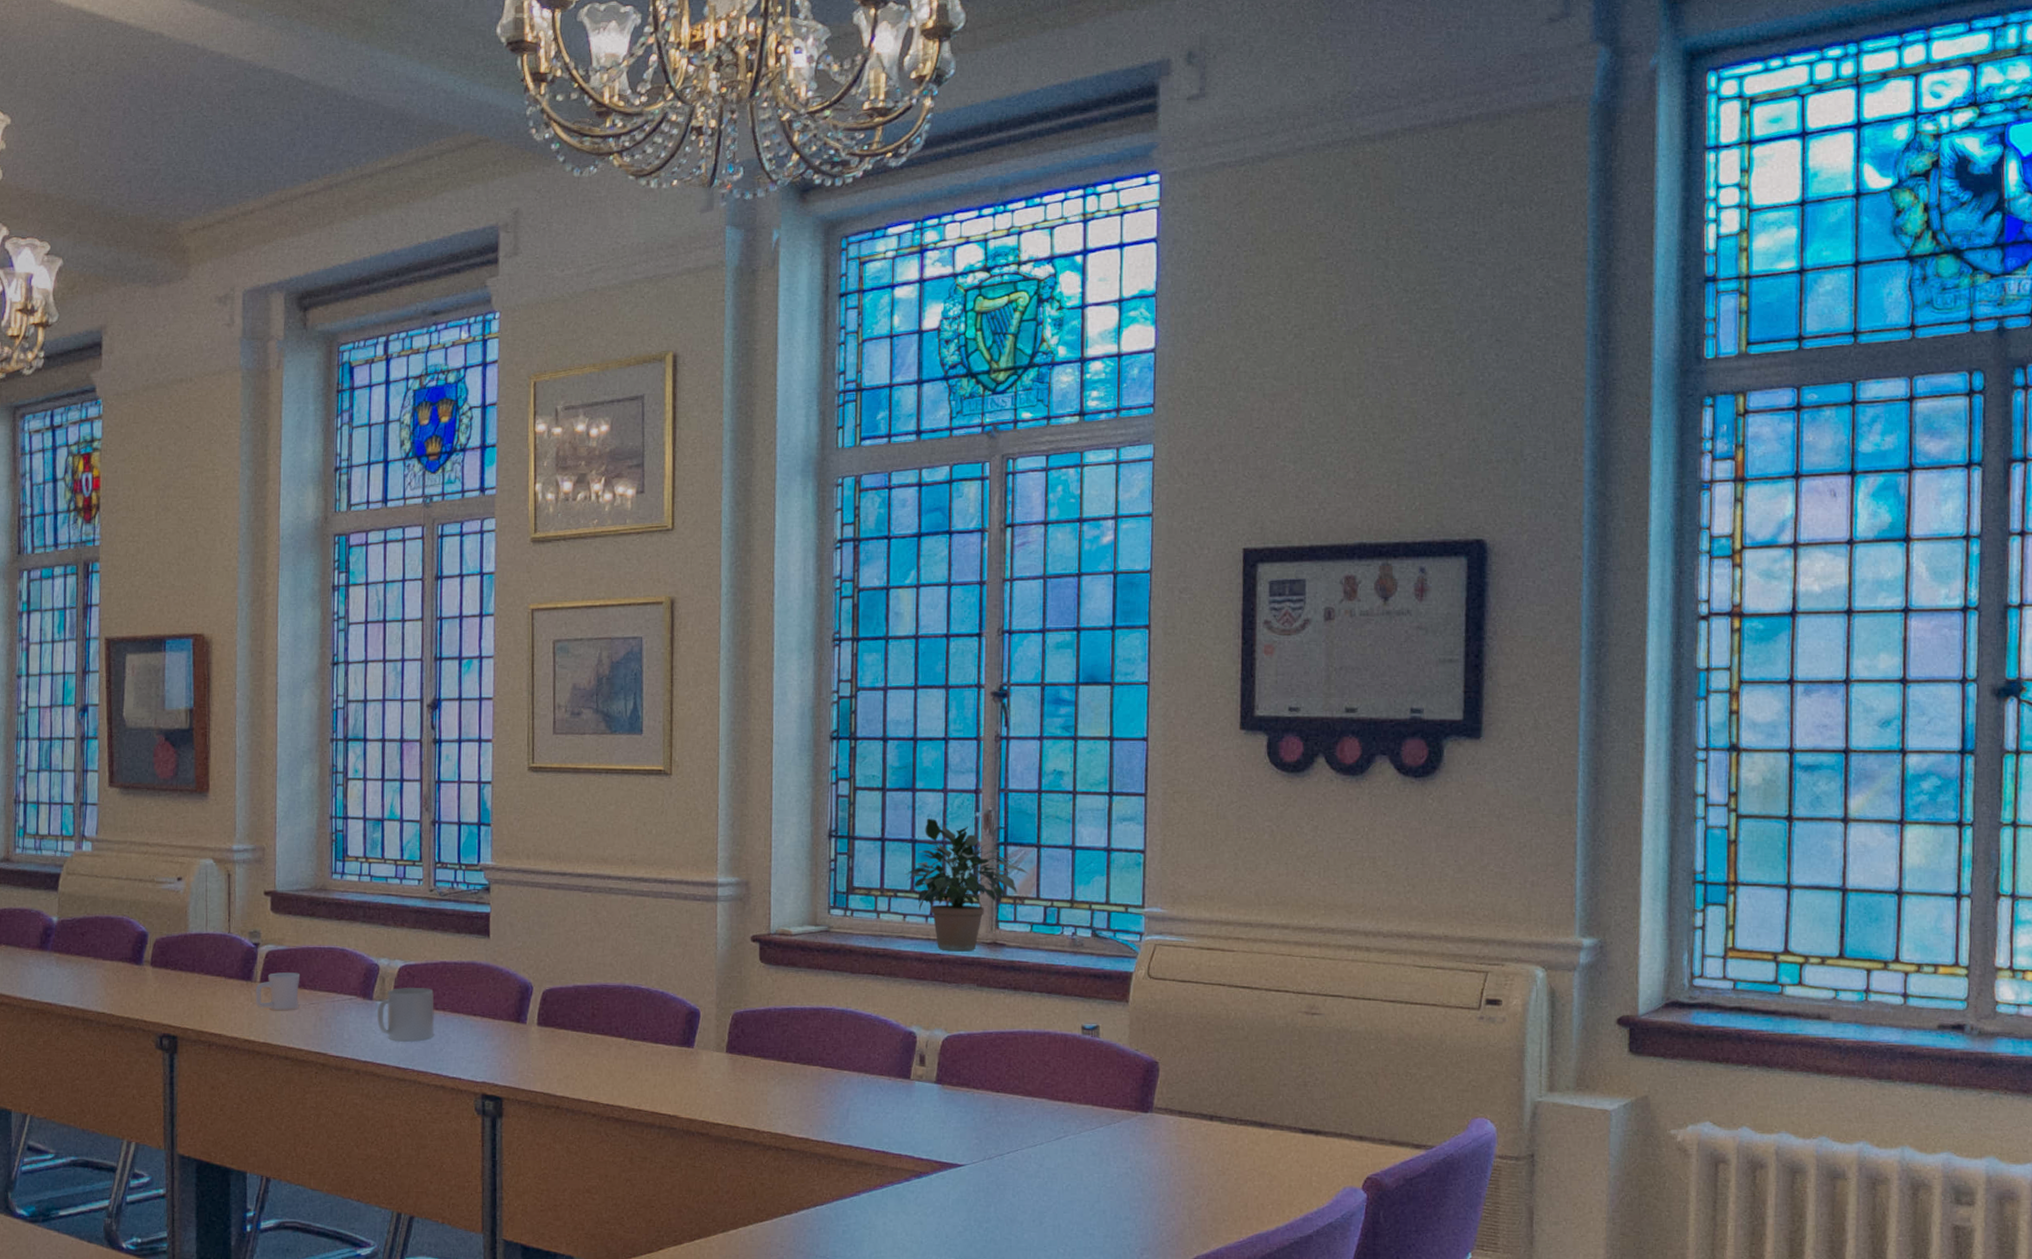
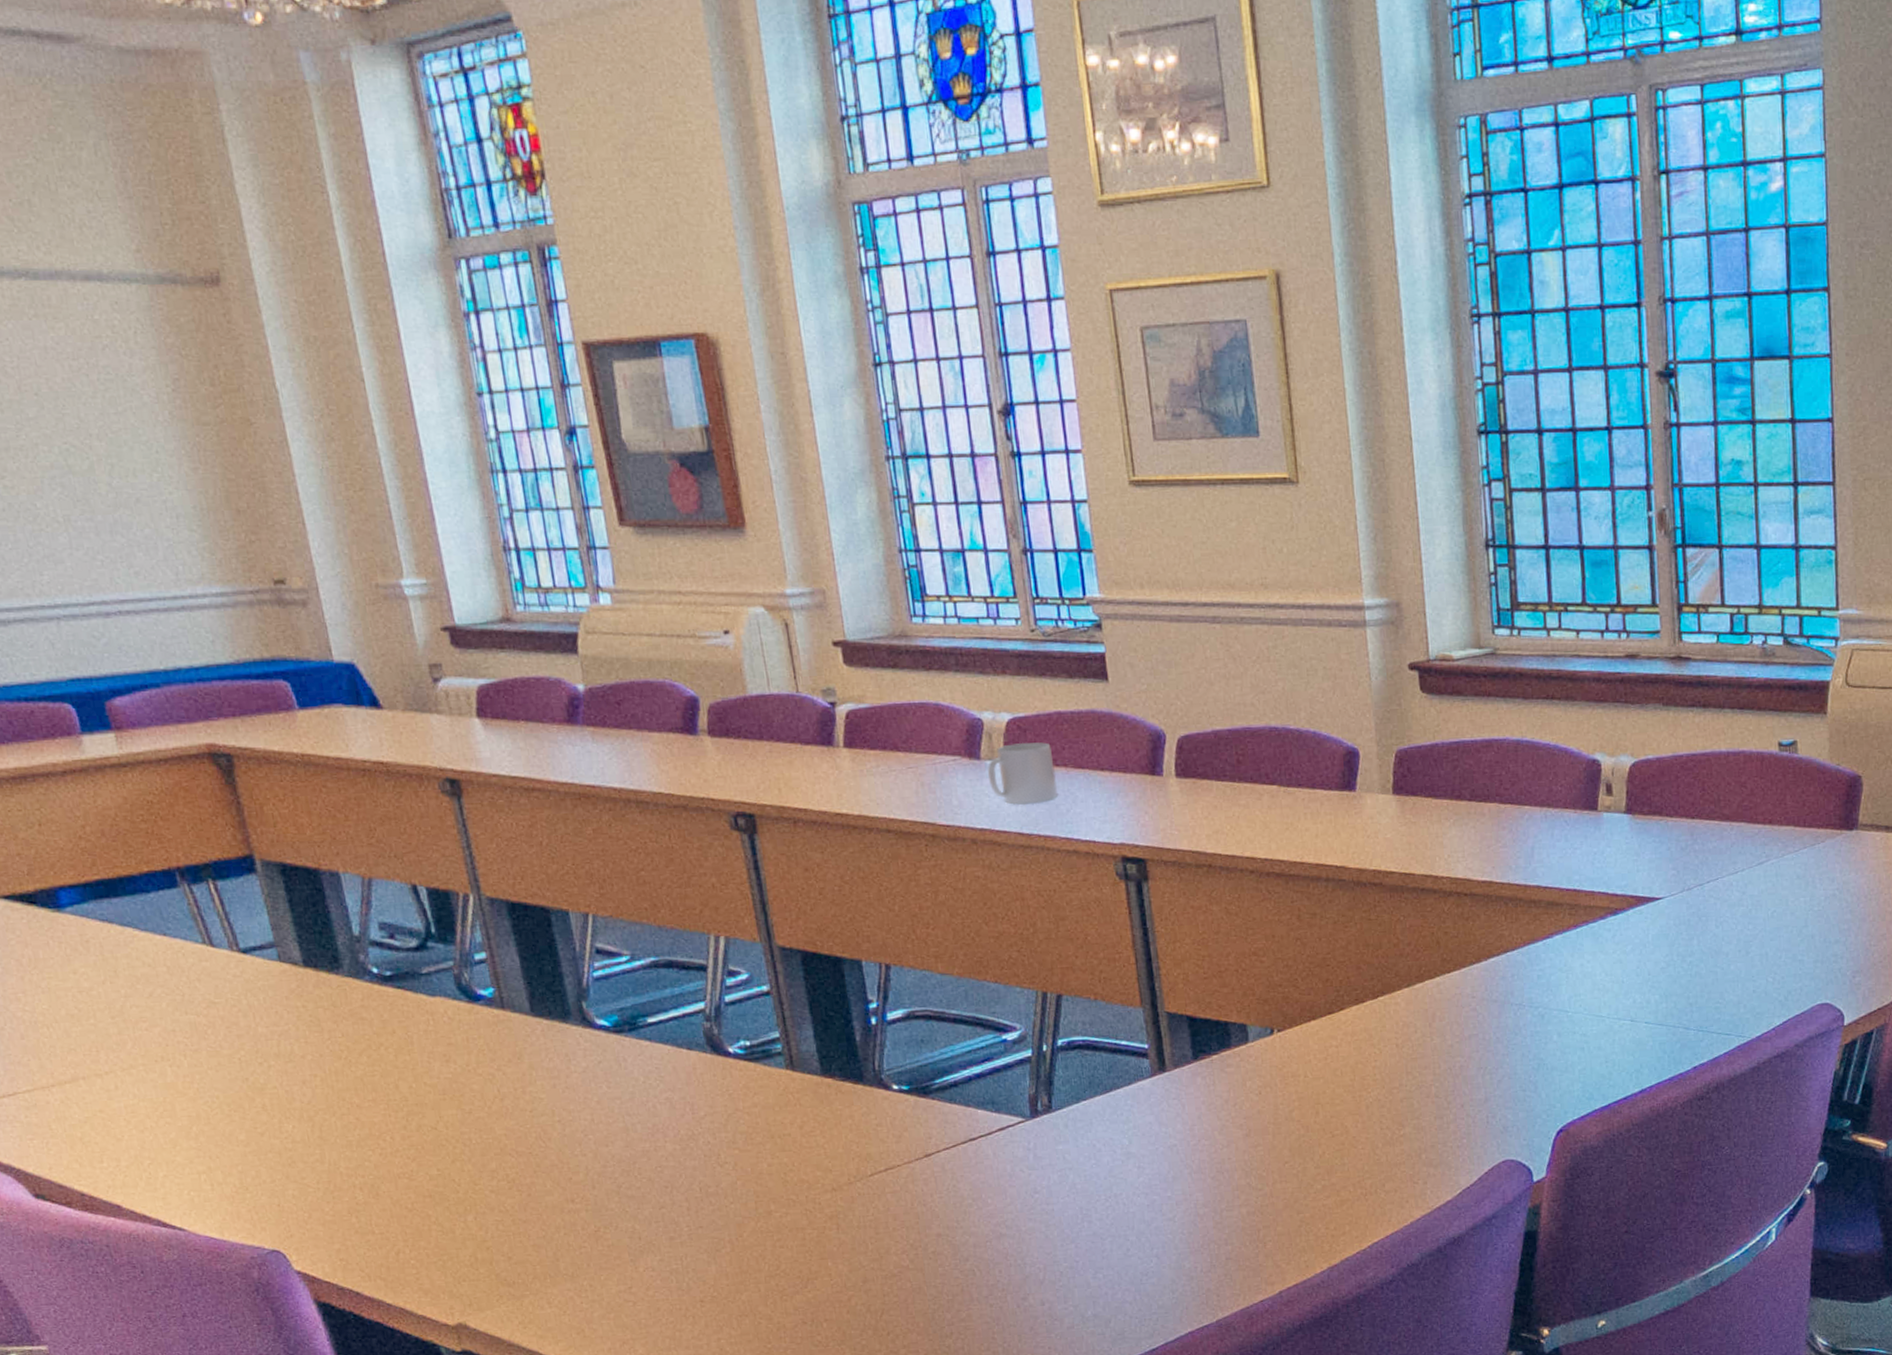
mug: present [255,972,301,1011] -> none [839,733,895,779]
potted plant: present [904,818,1029,952] -> none [1574,520,1712,669]

